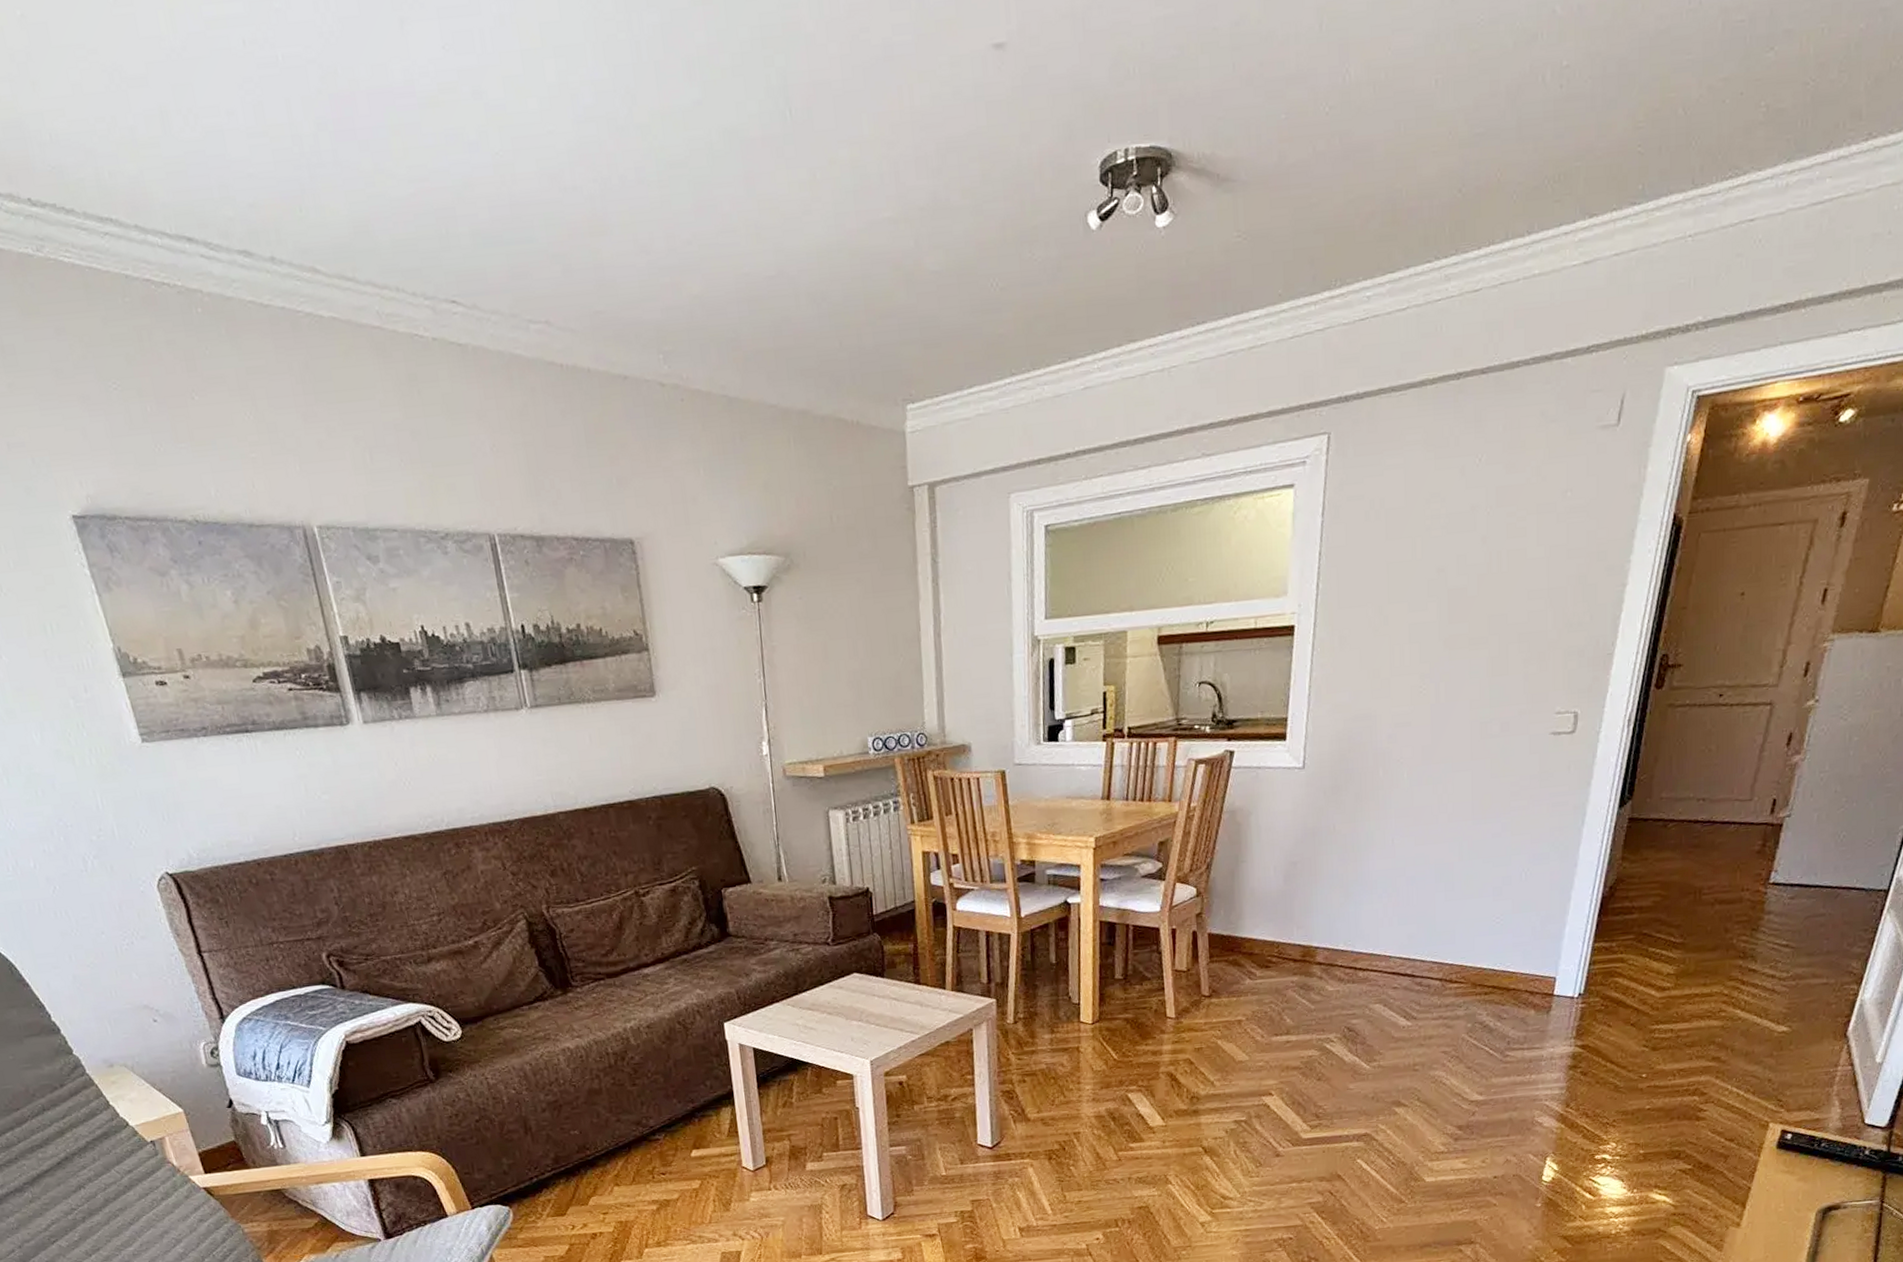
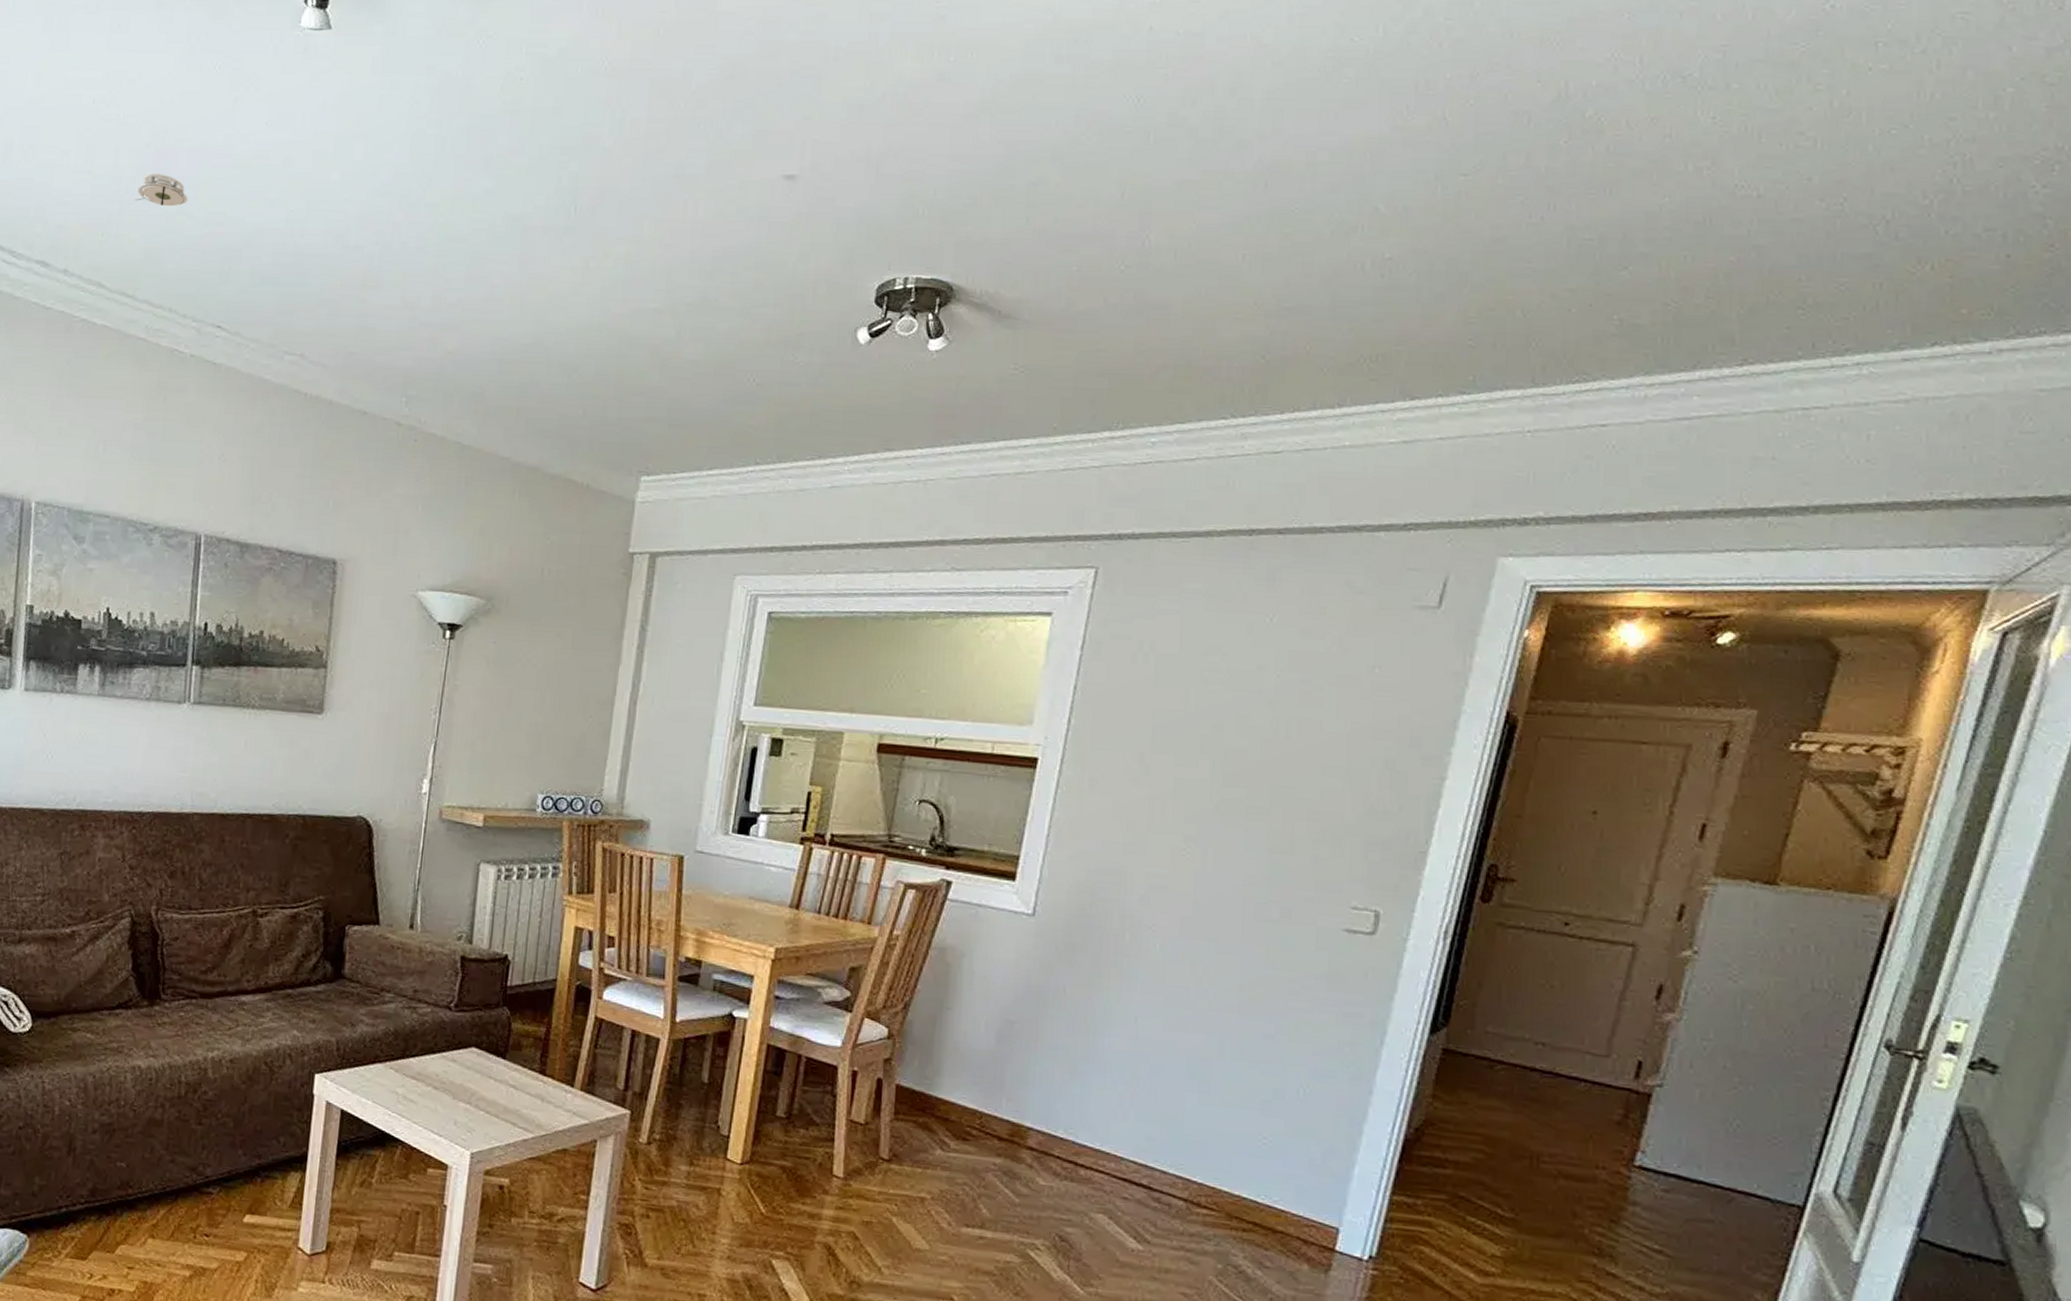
smoke detector: none [323,126,382,166] -> present [135,174,188,207]

